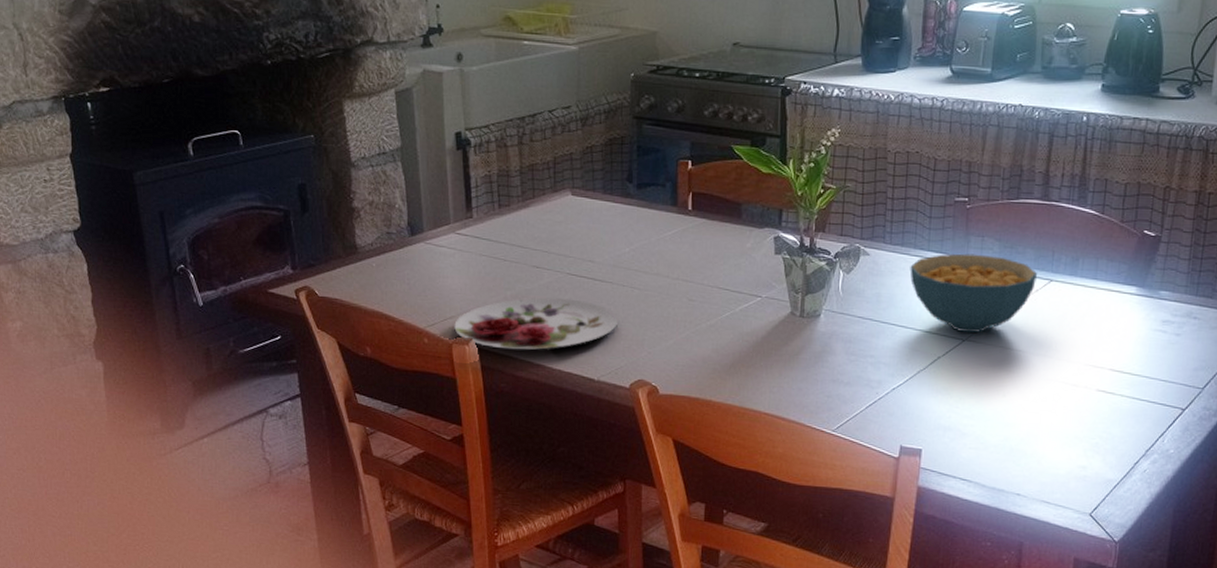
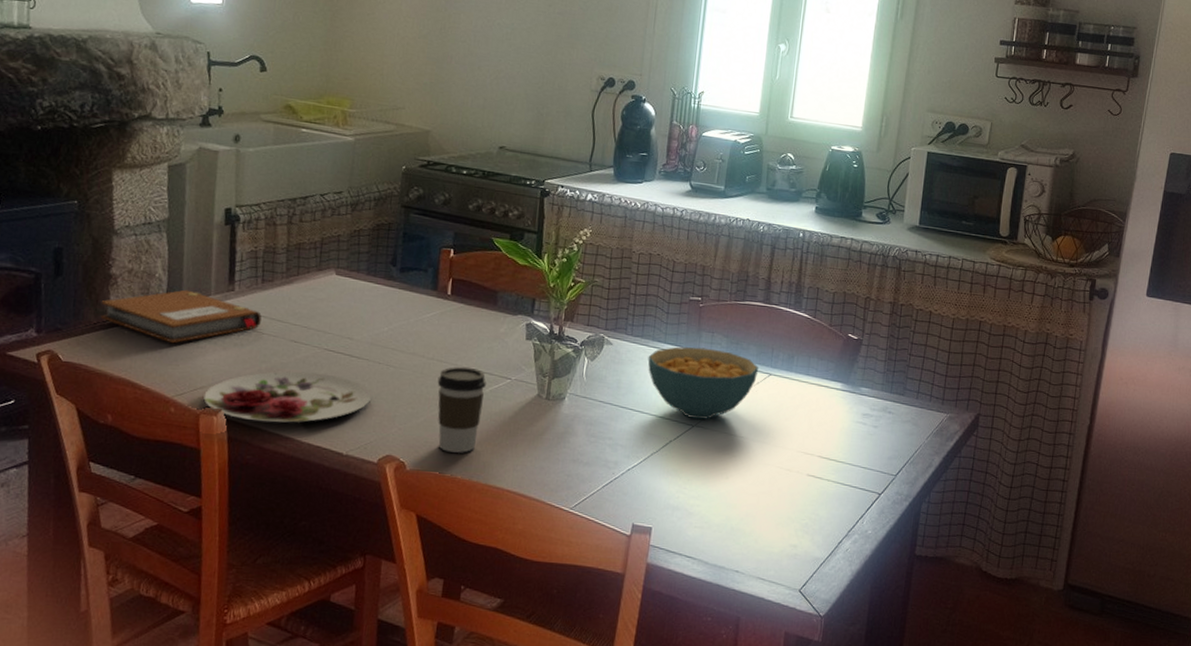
notebook: none [347,219,502,275] -> present [100,289,262,344]
coffee cup: none [684,285,735,376] -> present [437,366,486,453]

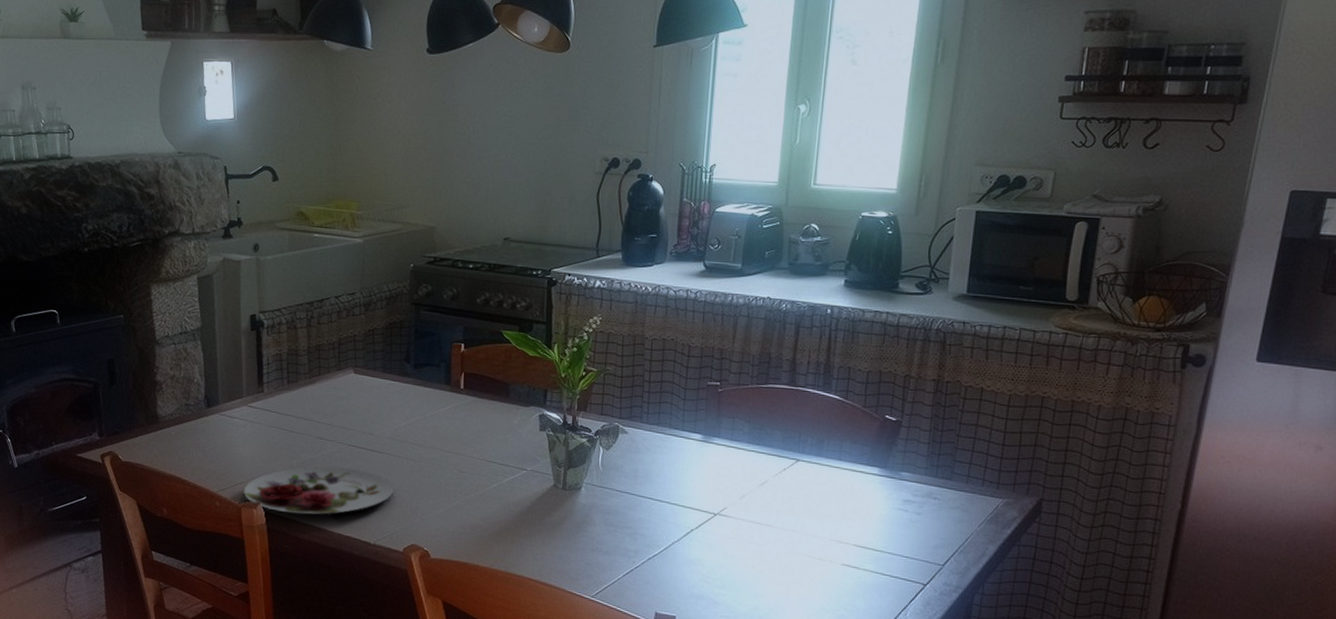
notebook: present [100,289,262,344] -> none [150,393,289,443]
coffee cup: present [437,366,486,453] -> none [455,458,503,542]
cereal bowl: present [647,346,759,420] -> none [665,433,786,508]

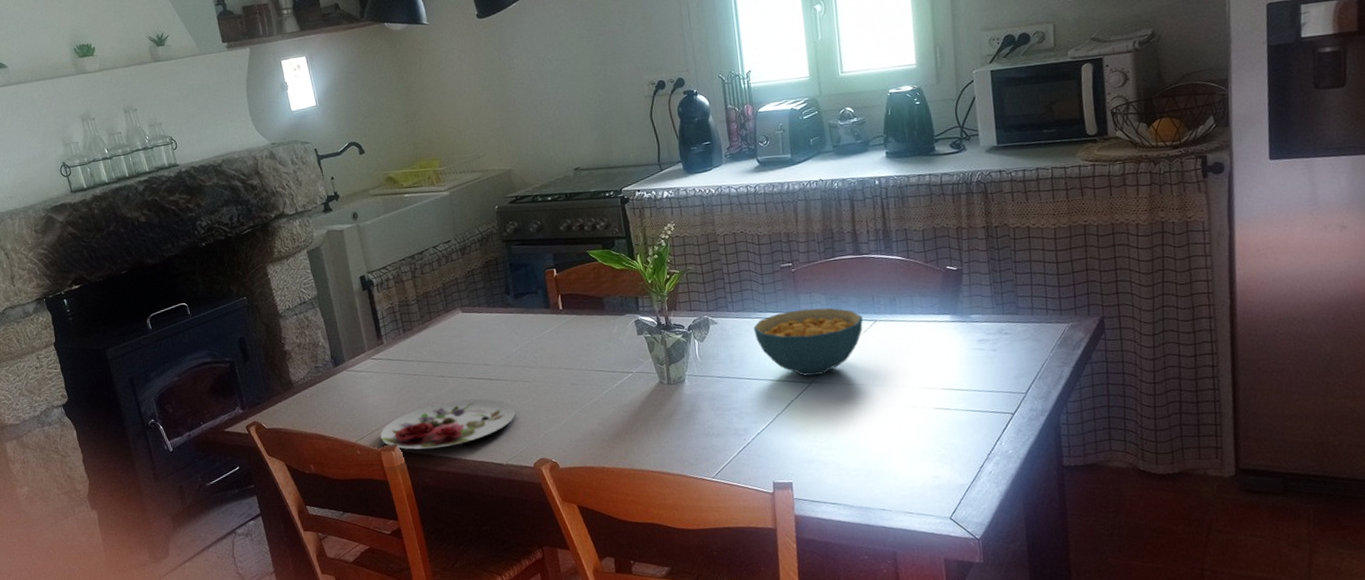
cereal bowl: none [665,433,786,508] -> present [753,307,863,377]

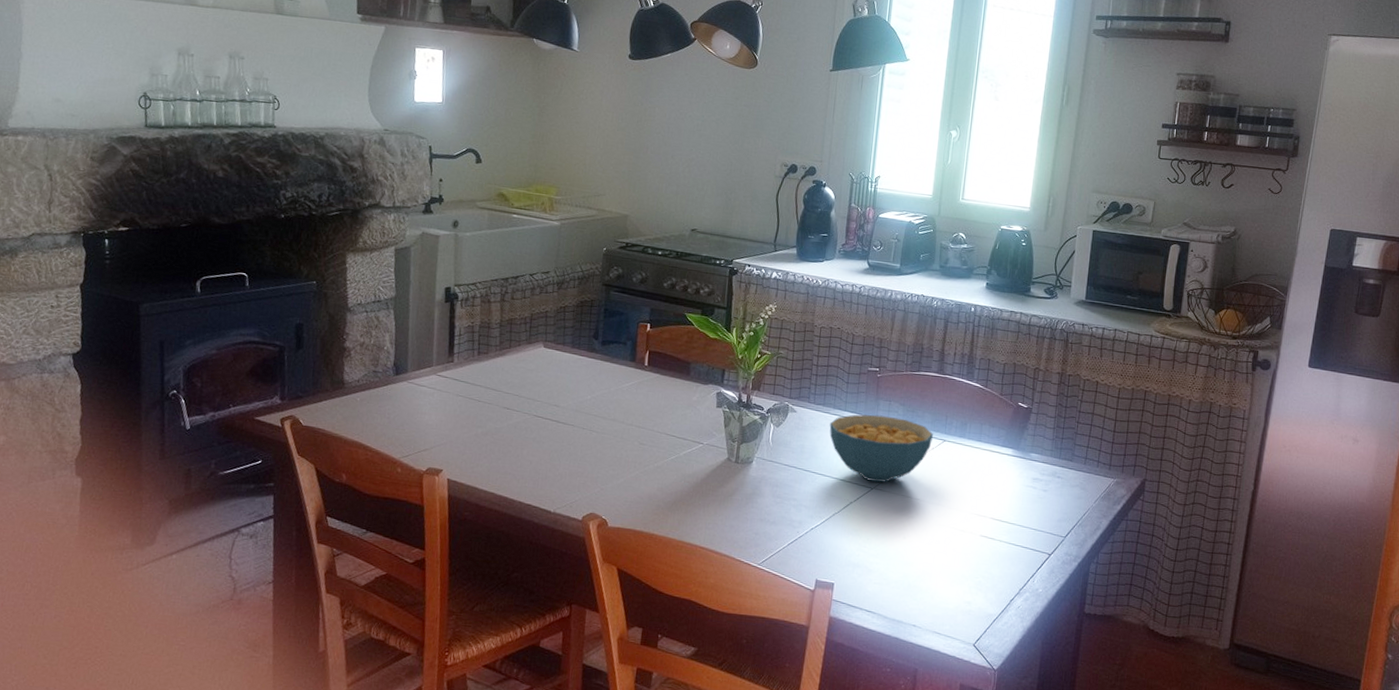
plate: present [380,398,516,450] -> none [426,435,576,483]

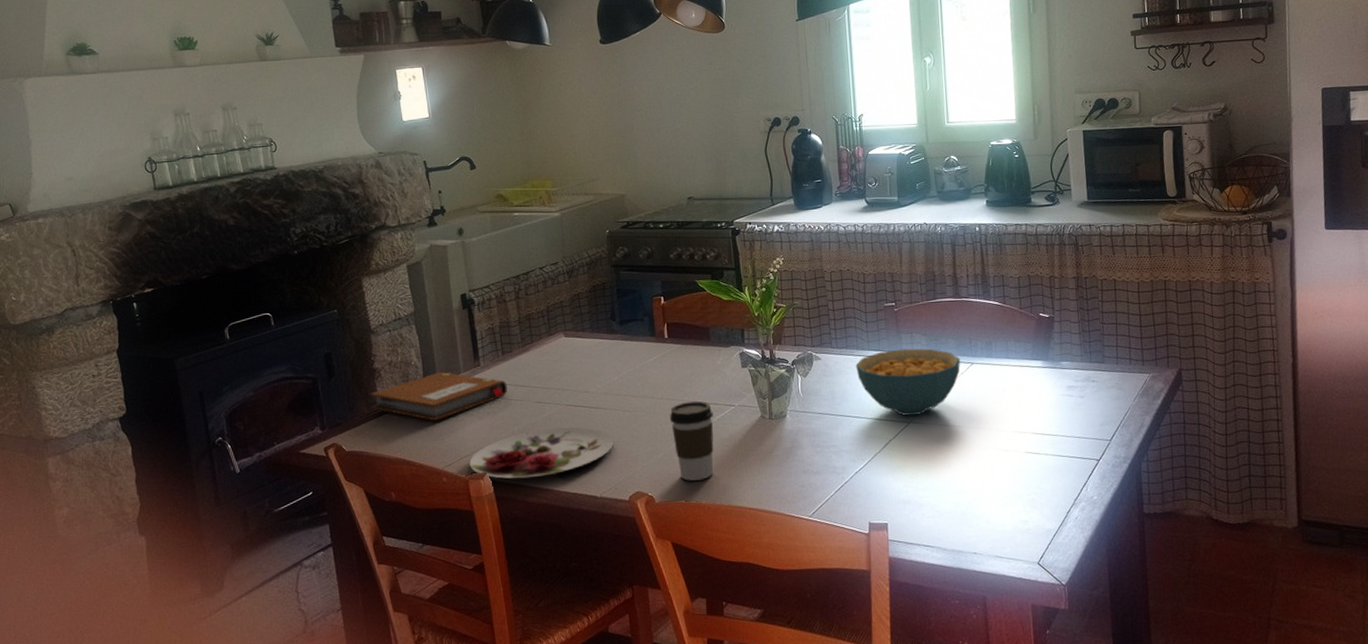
notebook: none [336,361,478,410] -> present [370,371,507,421]
plate: none [426,435,576,483] -> present [469,427,614,479]
coffee cup: none [636,432,681,512] -> present [669,401,714,481]

